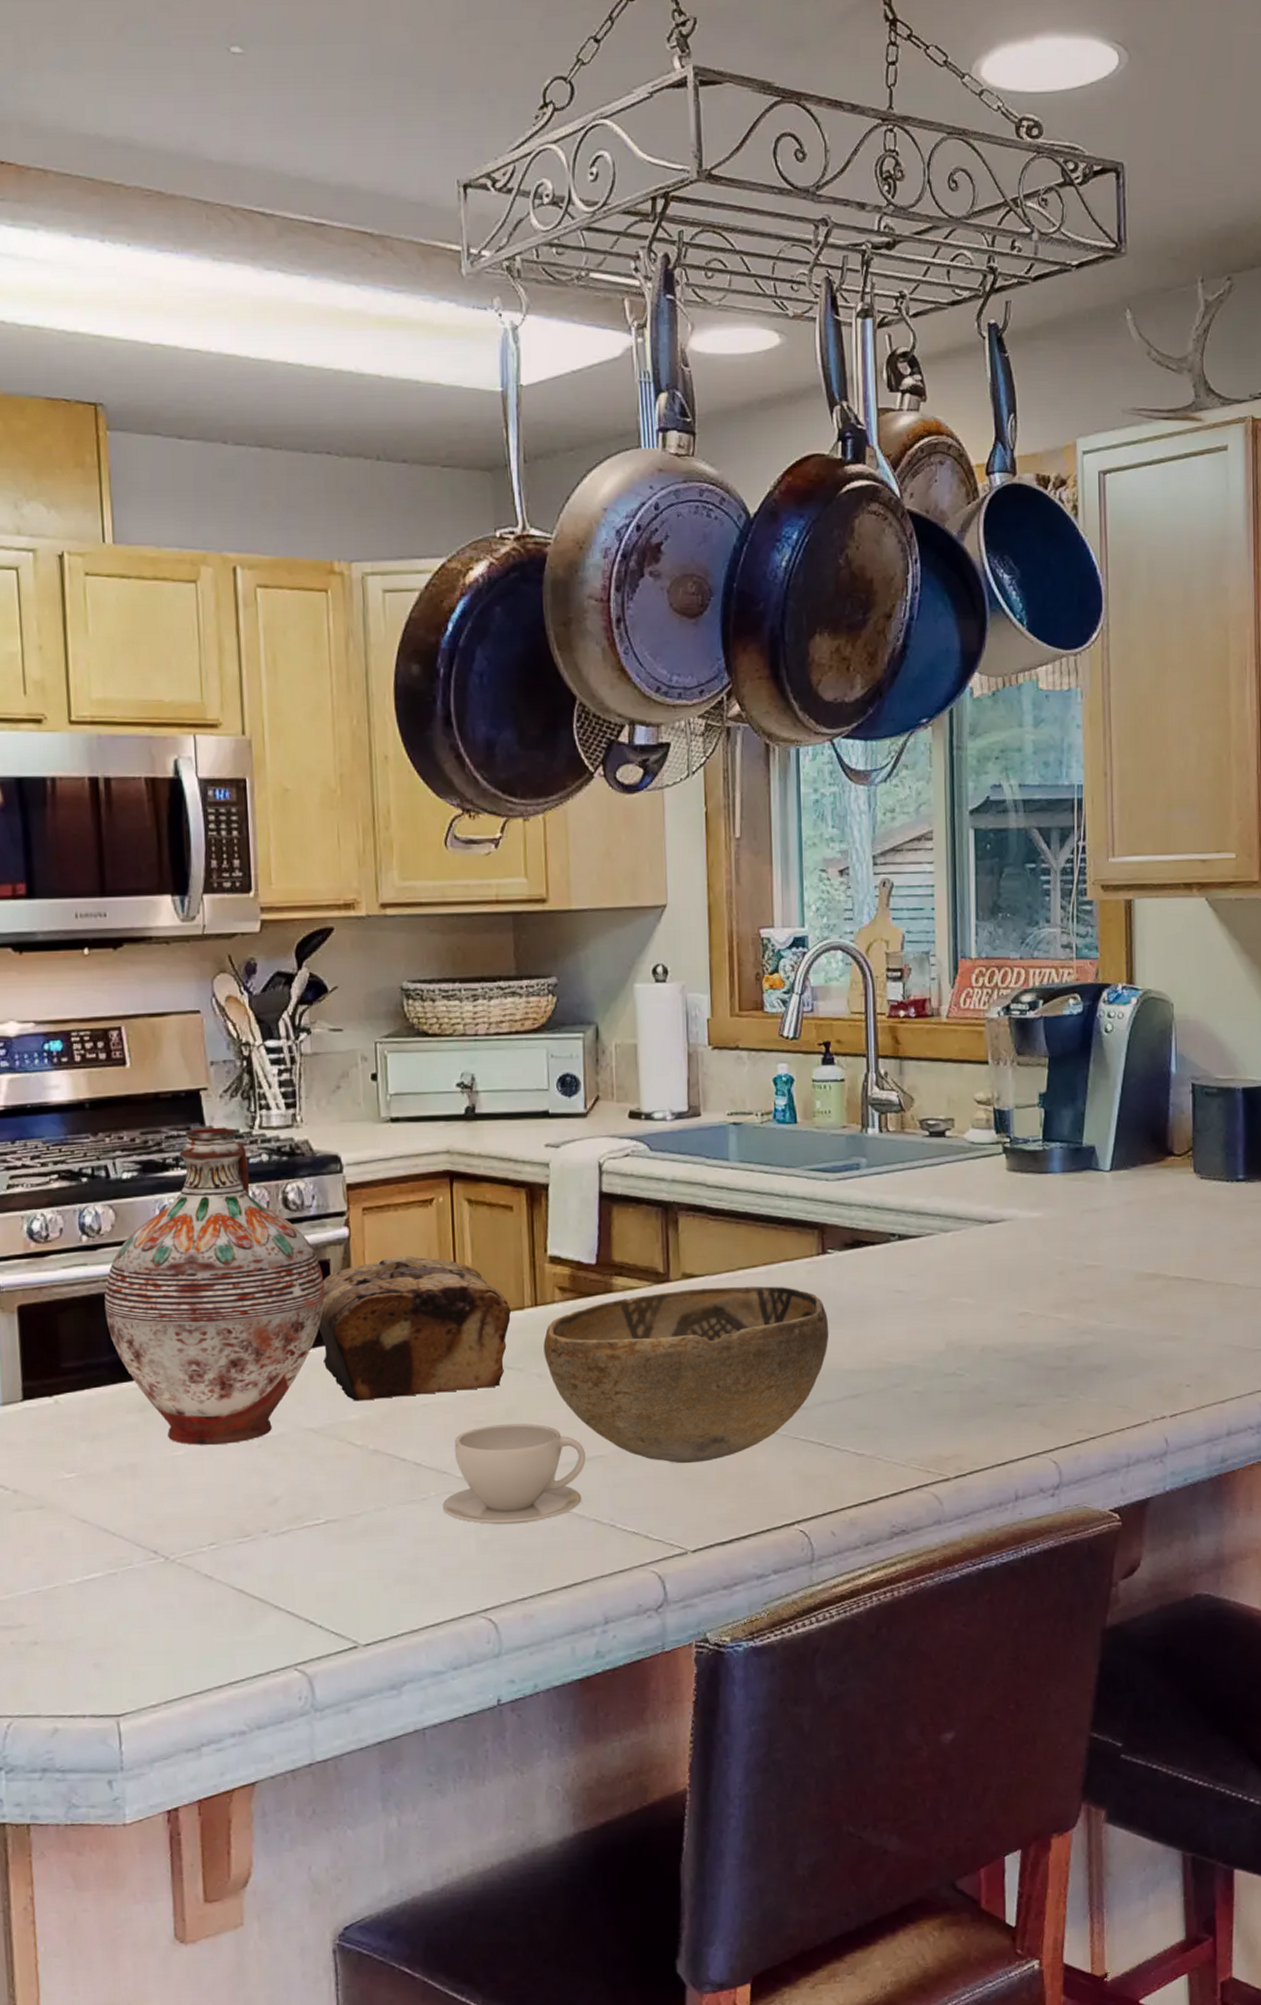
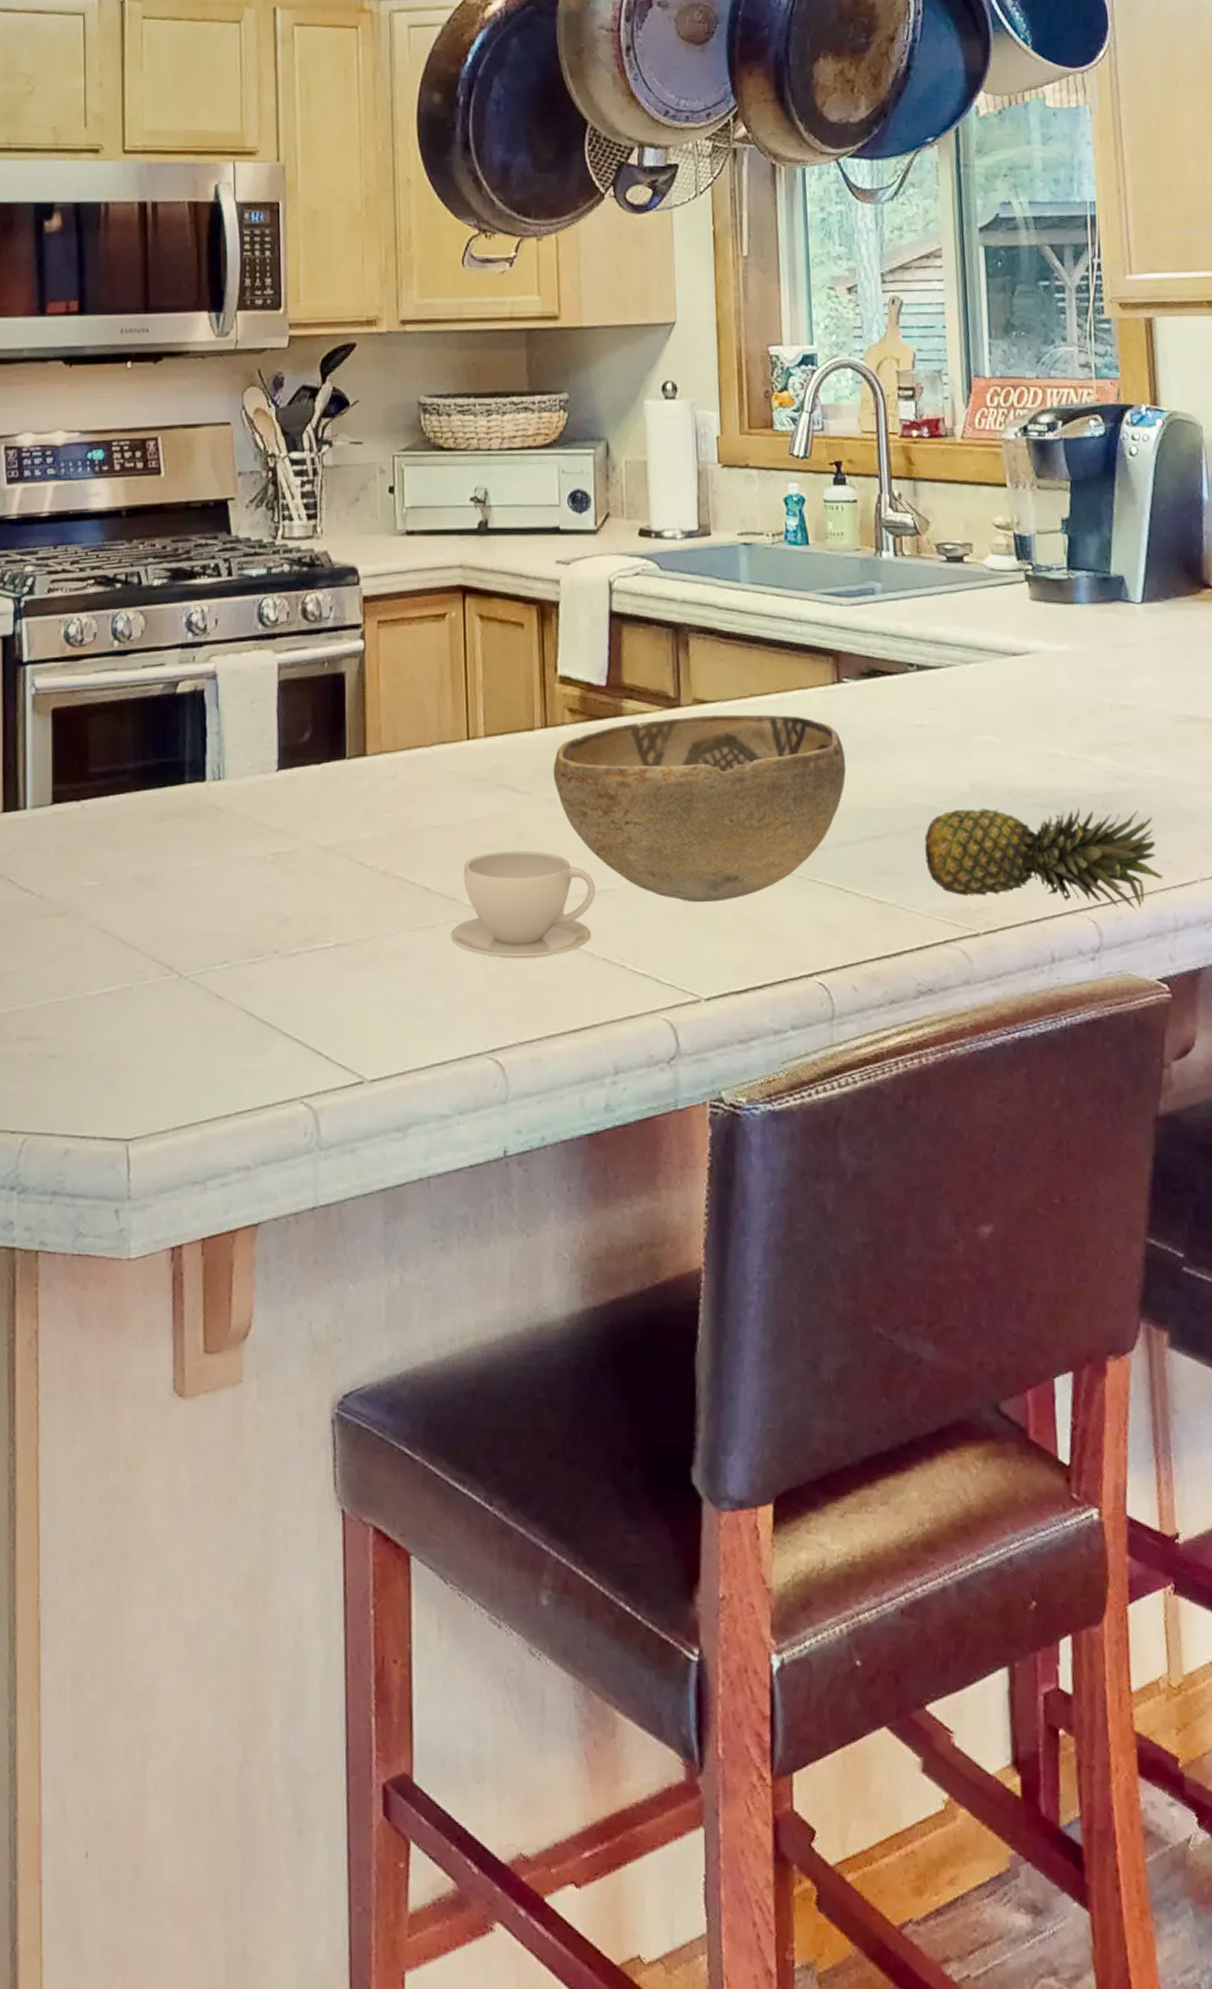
ceramic jug: present [104,1128,325,1445] -> none [132,538,339,858]
bread loaf: present [318,1256,511,1401] -> none [332,672,521,820]
fruit: none [901,1359,1119,1450] -> present [924,806,1163,910]

